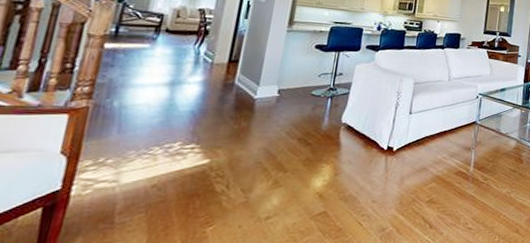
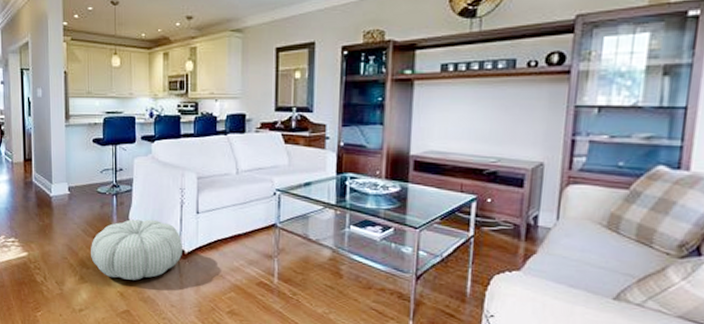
pouf: none [291,120,393,180] -> present [91,219,184,280]

